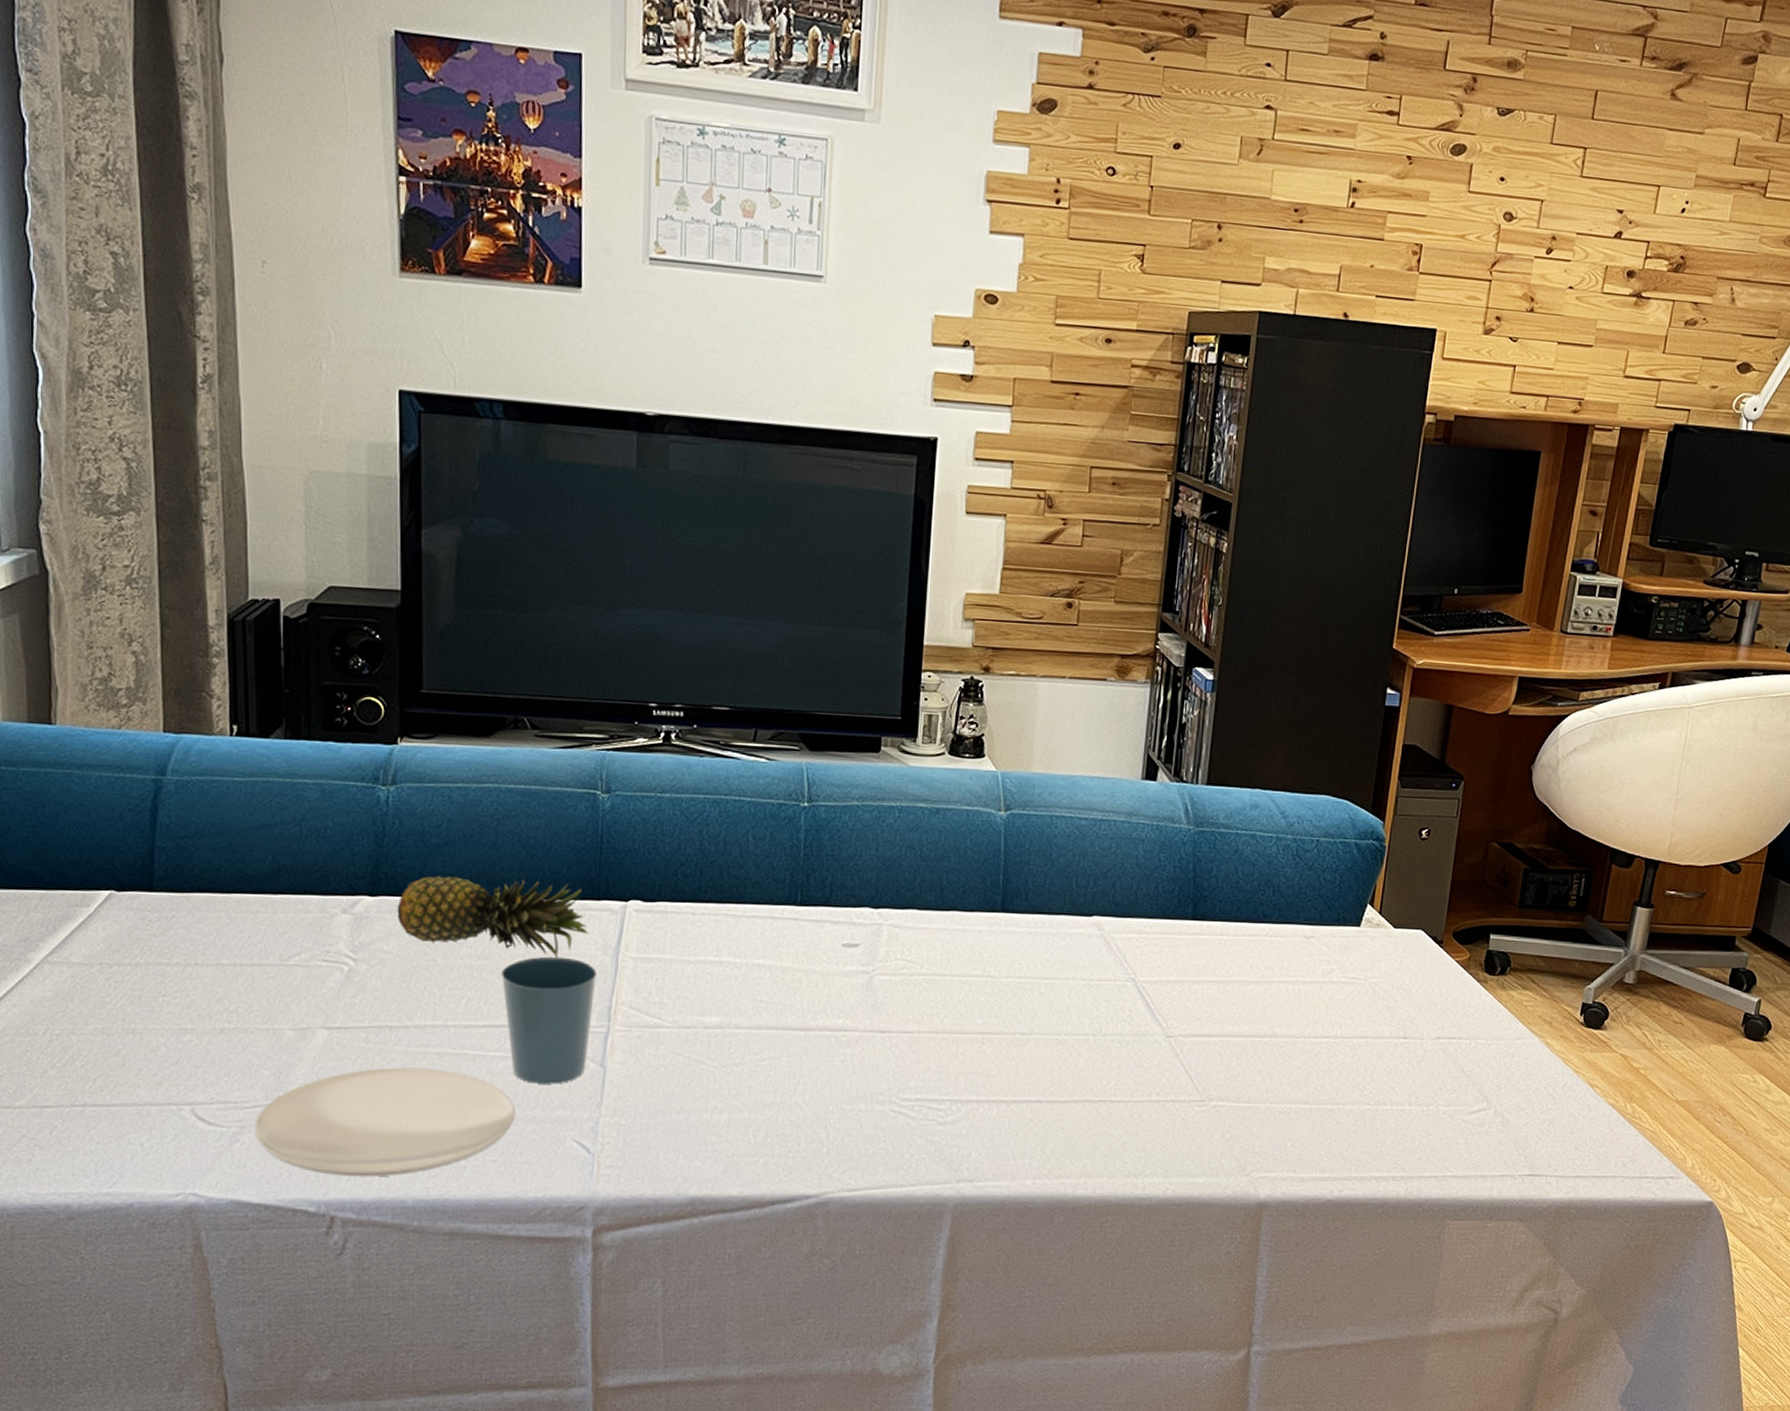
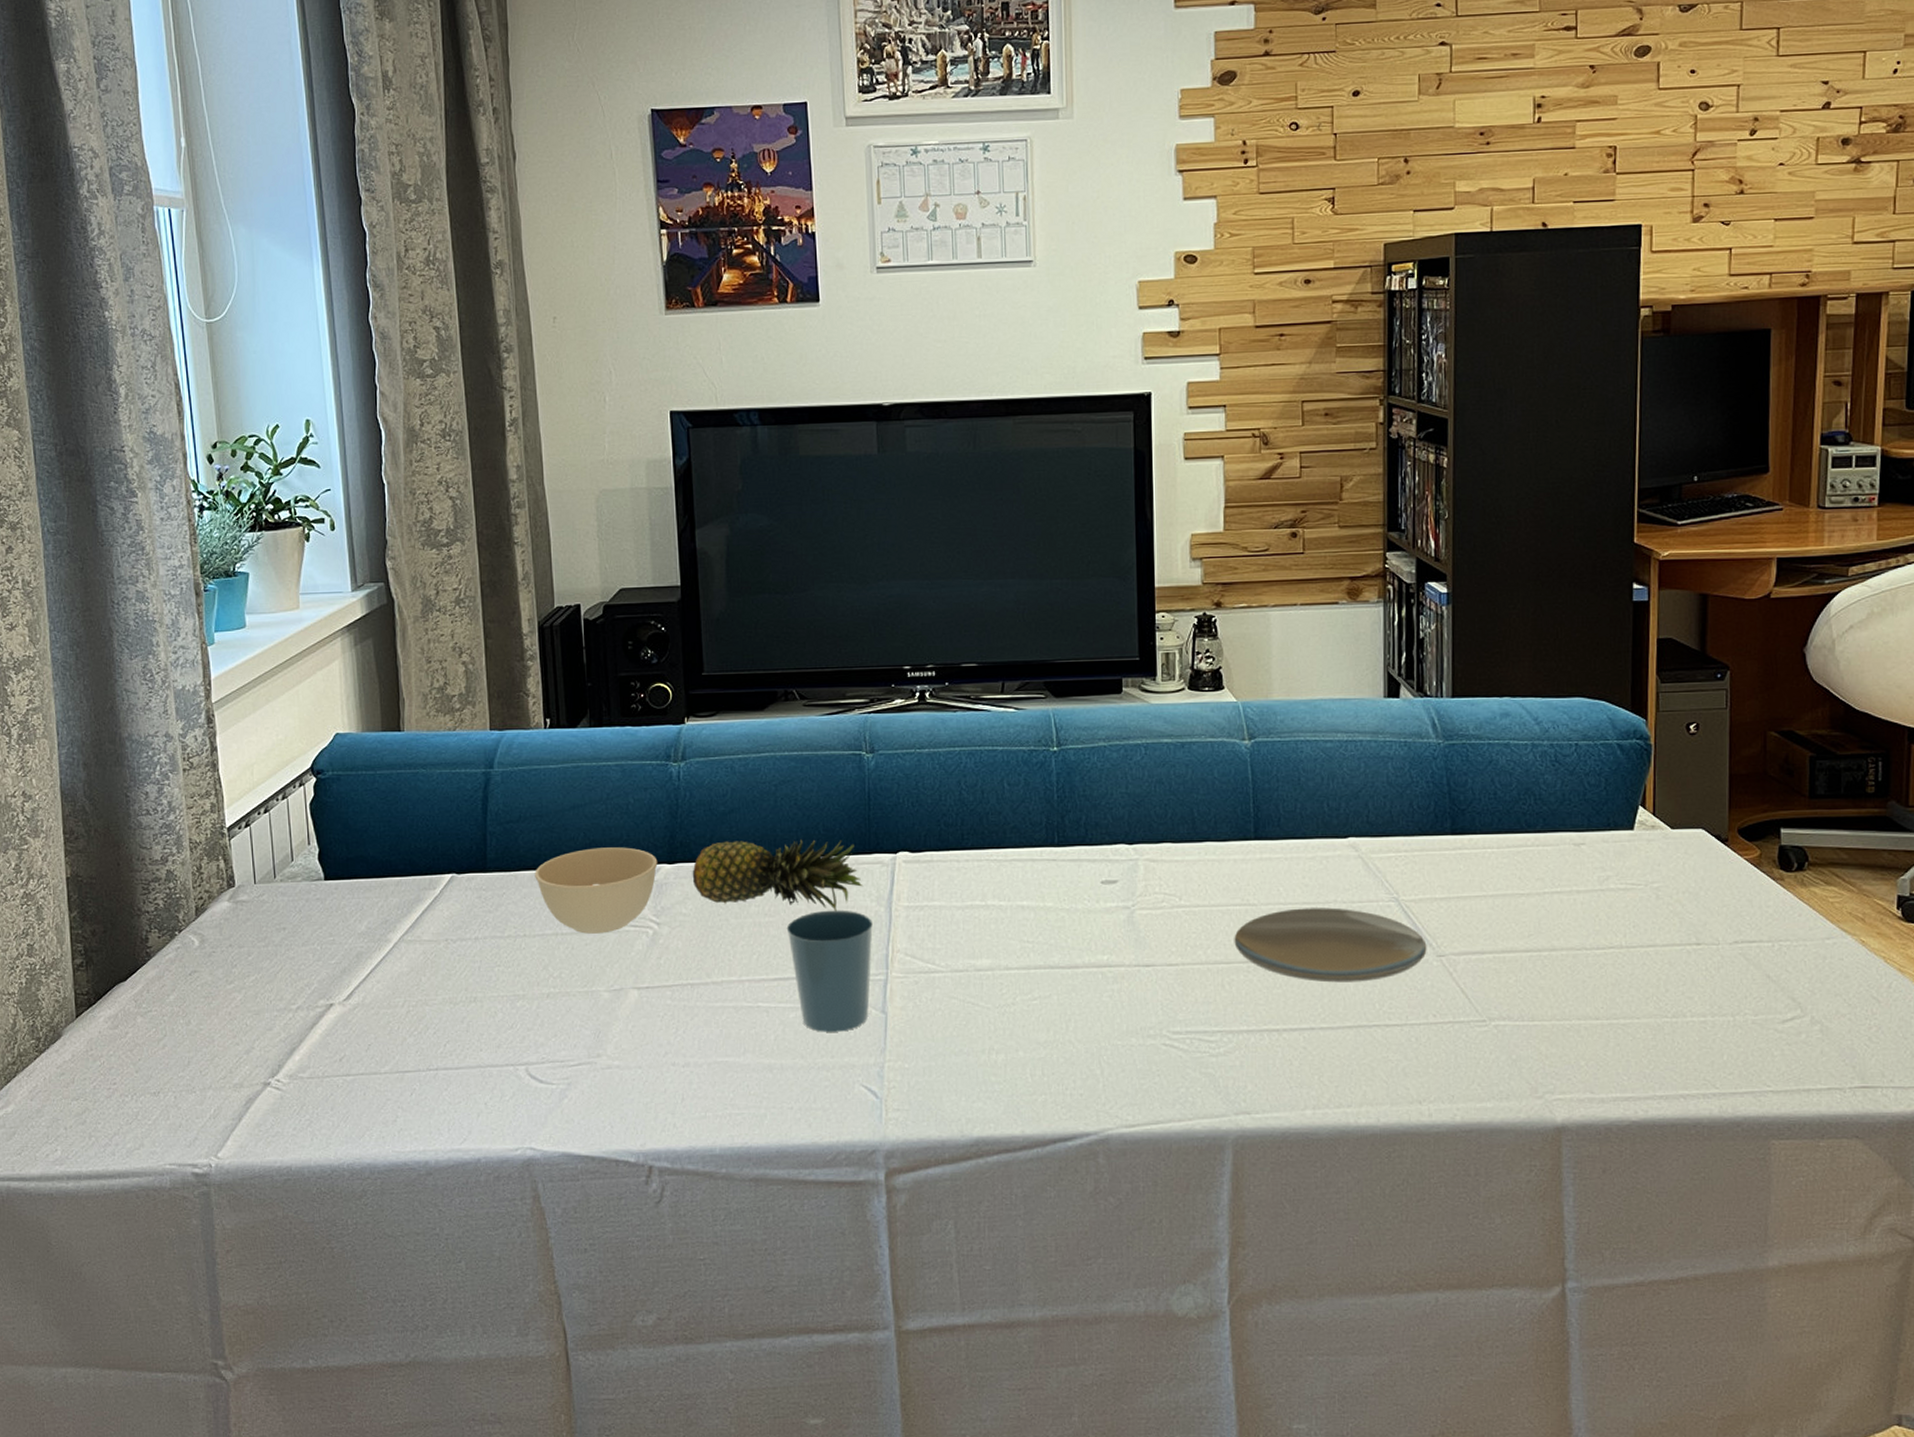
soup bowl: none [211,873,358,967] -> present [535,847,658,934]
plate: present [254,1067,516,1177] -> none [579,1021,808,1128]
plate: none [971,983,1158,1059] -> present [1234,908,1427,983]

